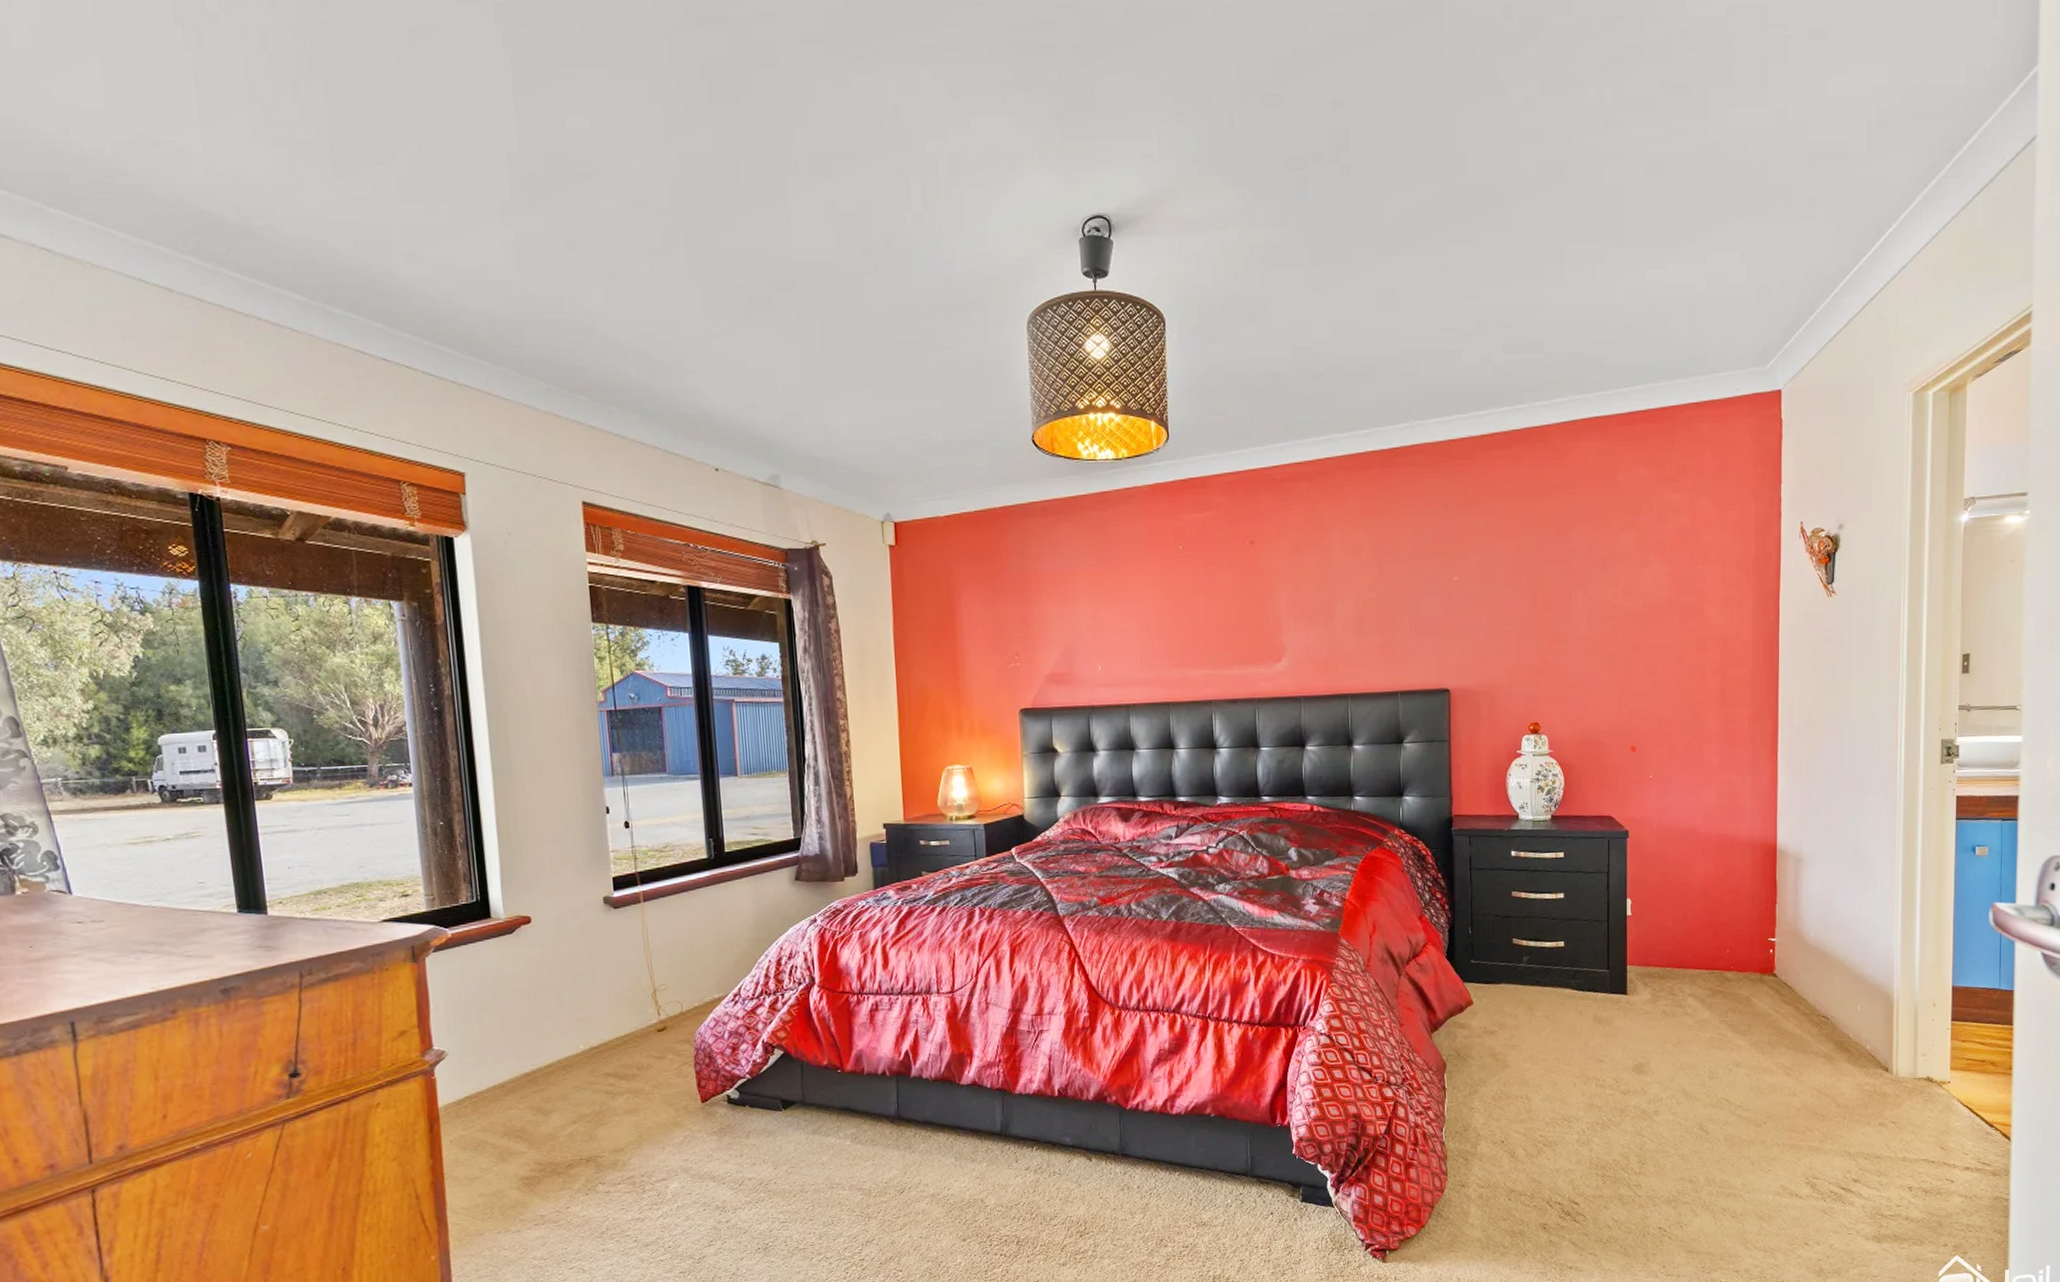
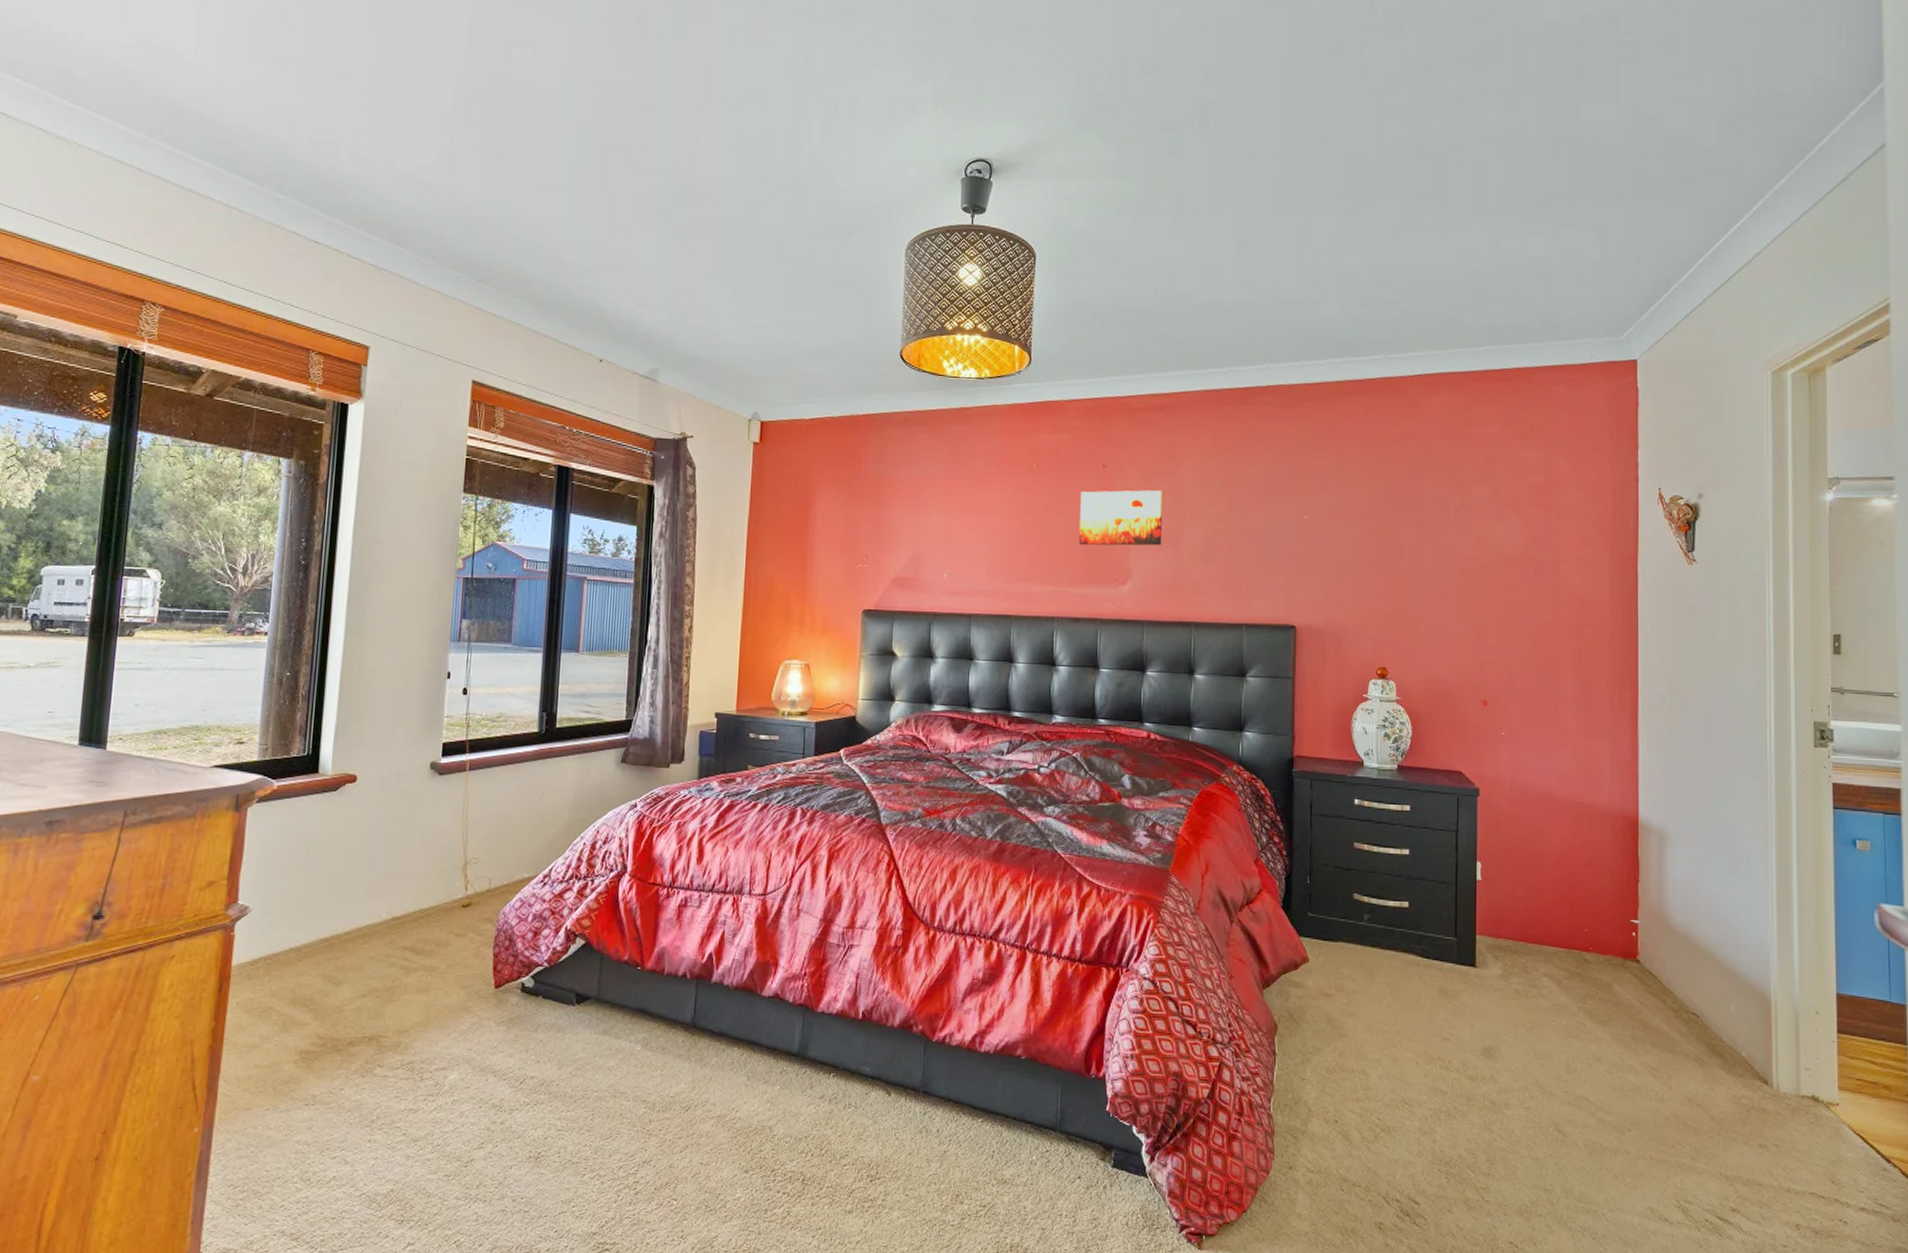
wall art: none [1230,563,1313,626] -> present [1079,490,1162,546]

